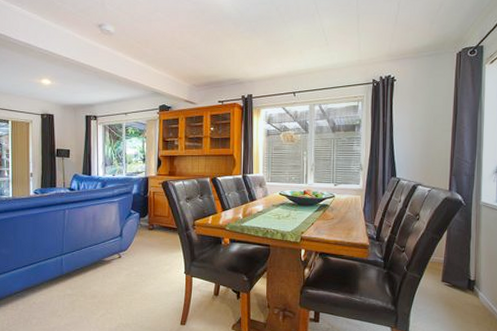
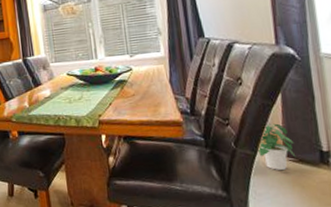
potted plant: none [424,254,450,293] -> present [258,123,295,171]

